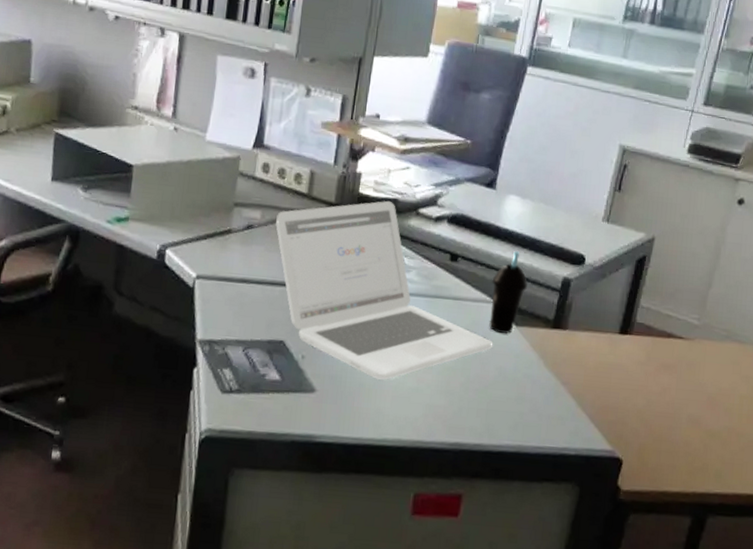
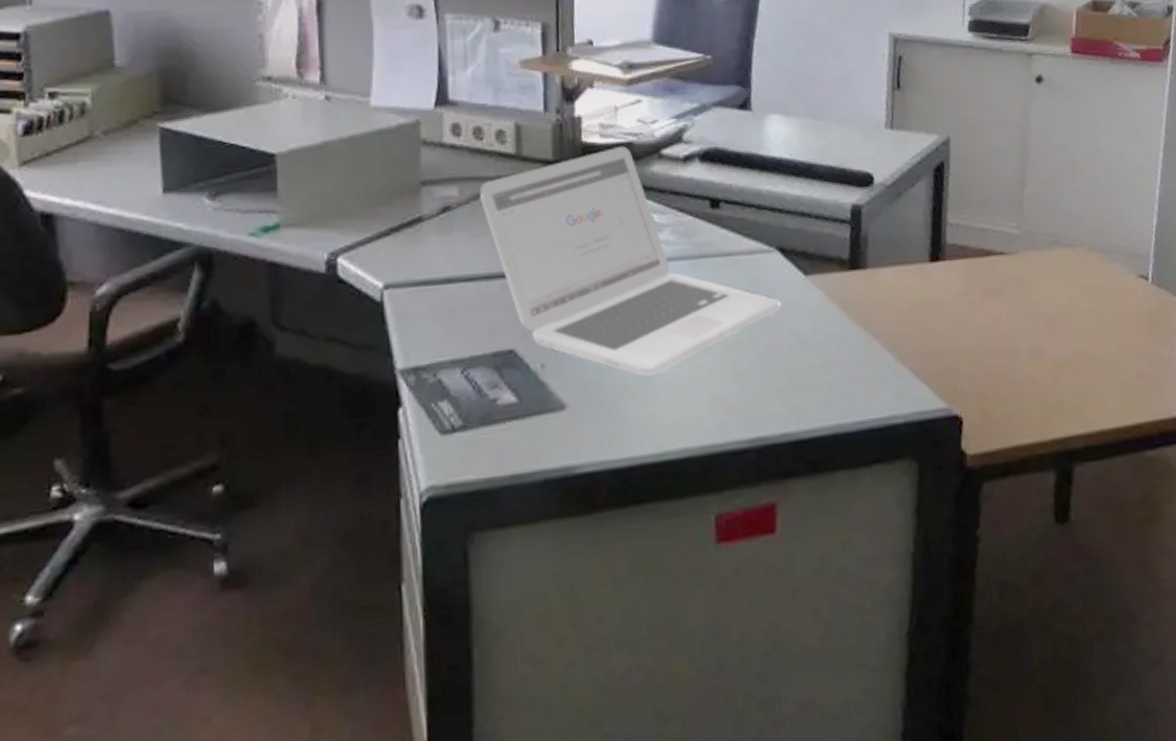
cup: present [489,251,527,334] -> none [766,182,810,288]

